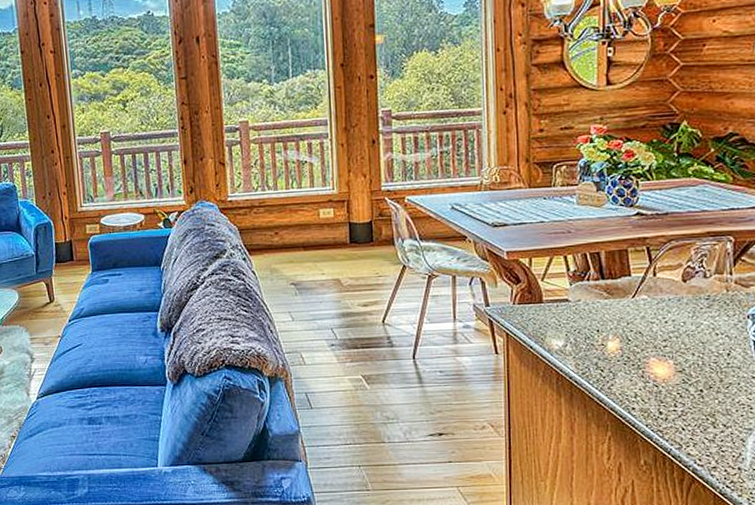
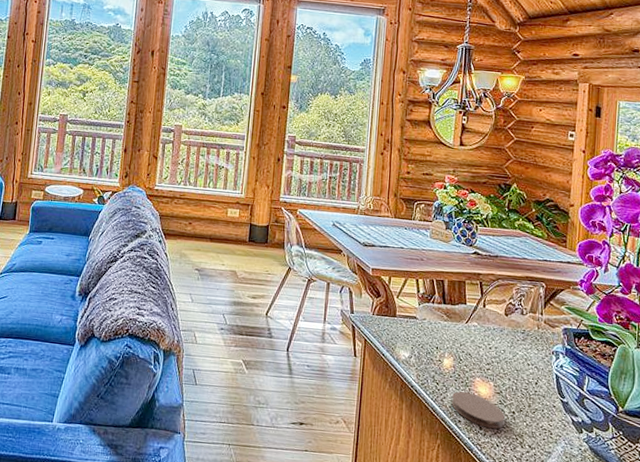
coaster: none [622,376,691,411] -> present [452,391,505,429]

